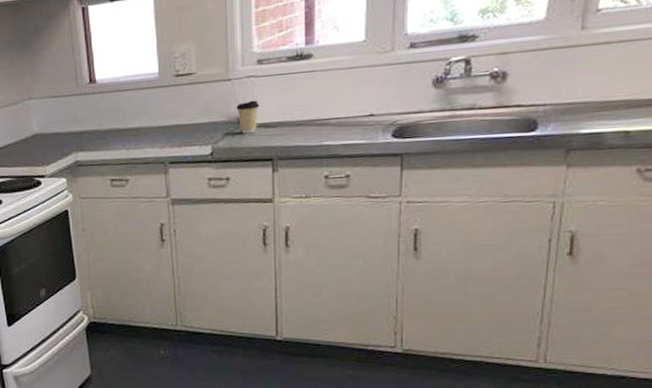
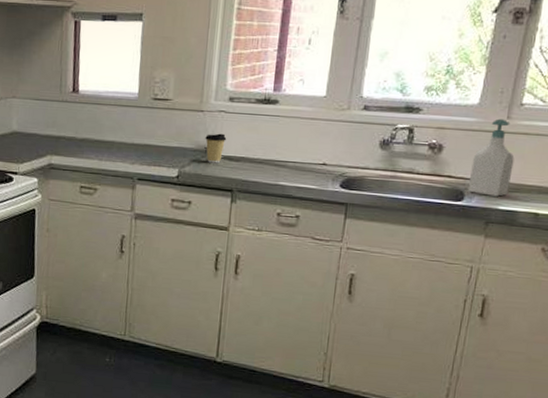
soap bottle: none [541,30,595,121] -> present [467,118,515,197]

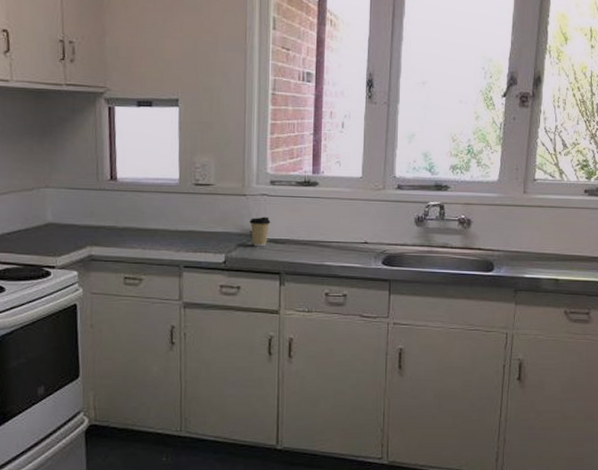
soap bottle: present [467,118,515,197] -> none [496,193,533,266]

